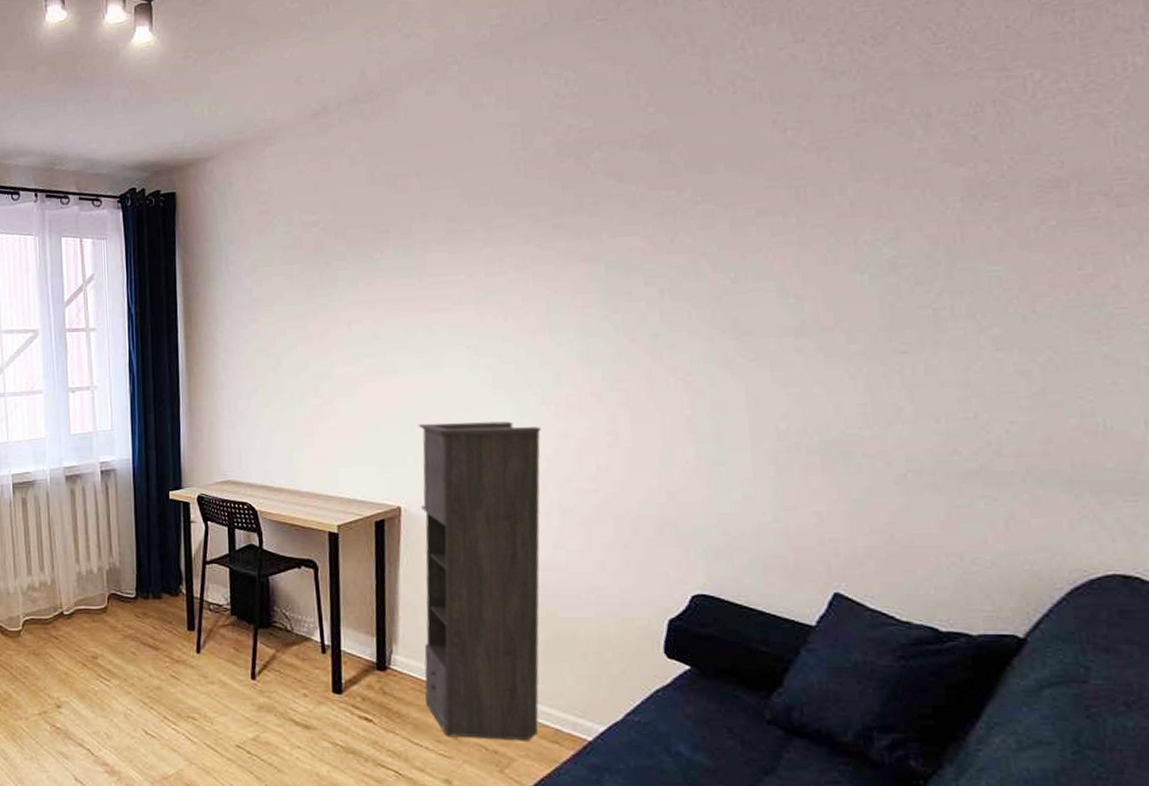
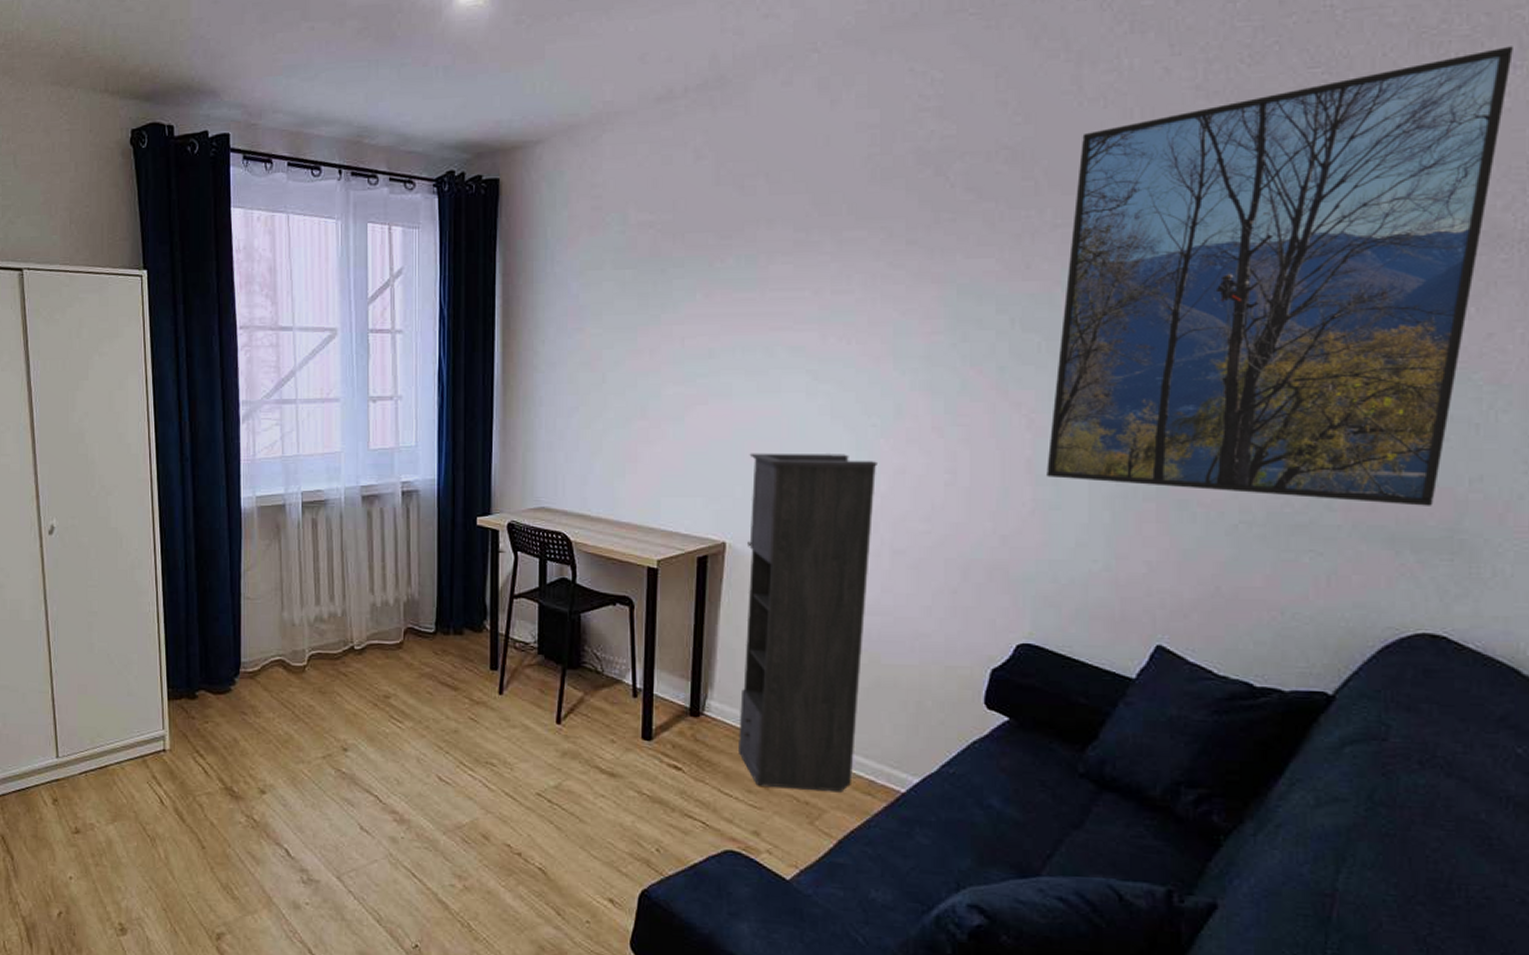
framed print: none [706,9,1140,449] -> present [1047,46,1513,506]

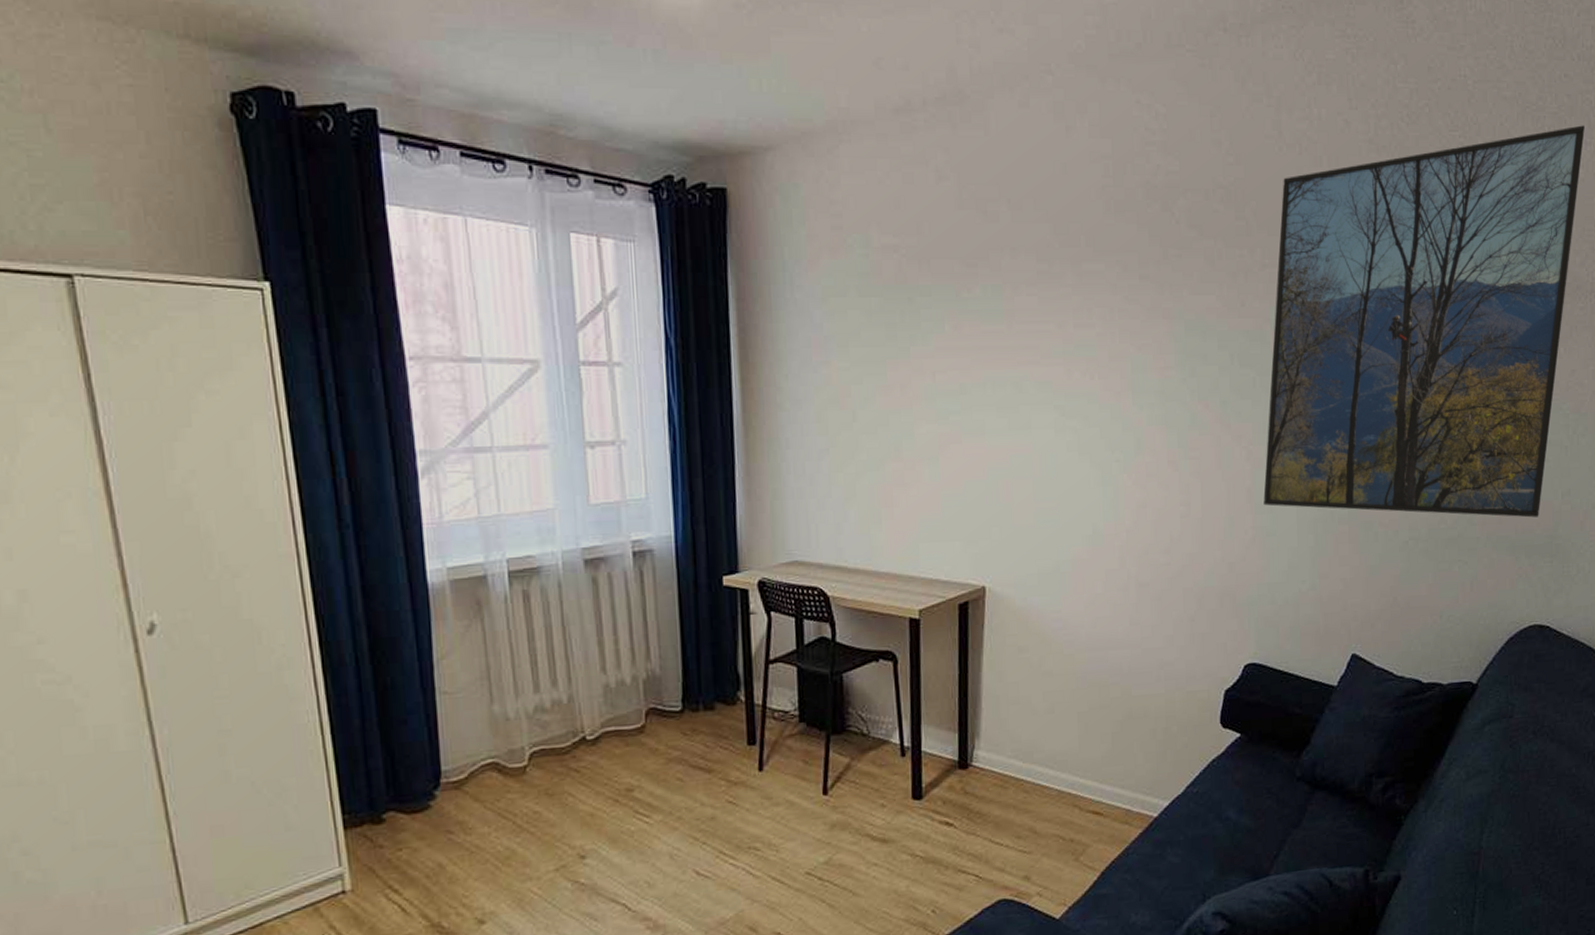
storage cabinet: present [739,453,877,793] -> none [1004,490,1122,831]

